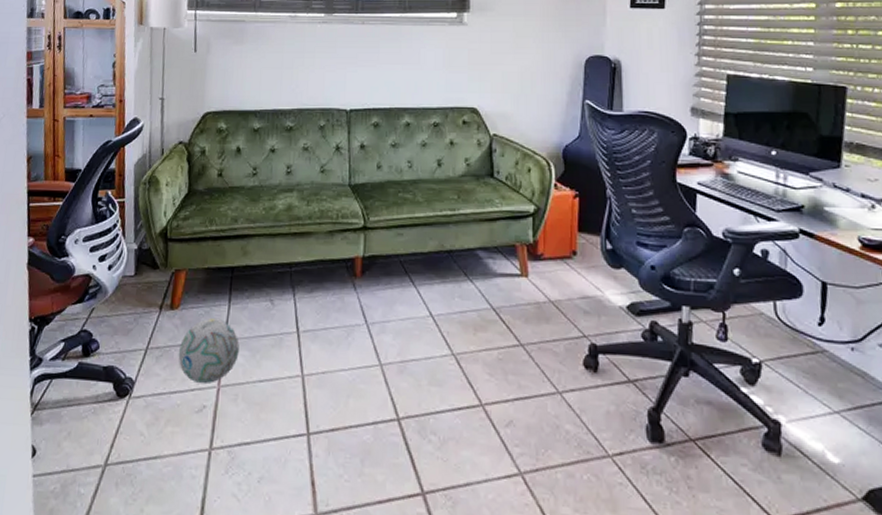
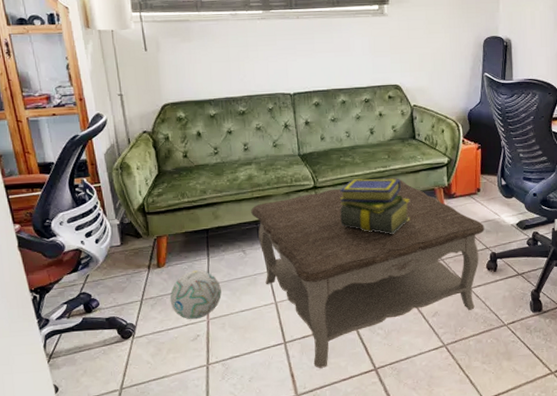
coffee table: none [286,225,582,479] -> present [251,178,485,368]
stack of books: none [392,221,482,302] -> present [340,178,410,235]

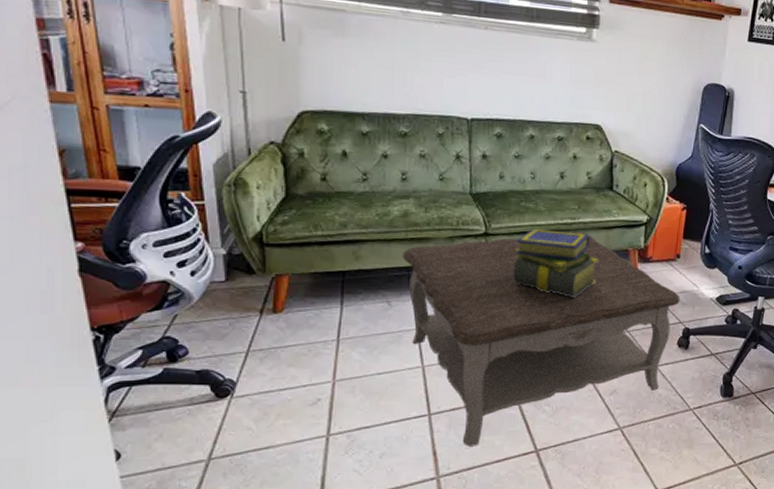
ball: present [170,270,222,320] -> none [285,320,355,380]

